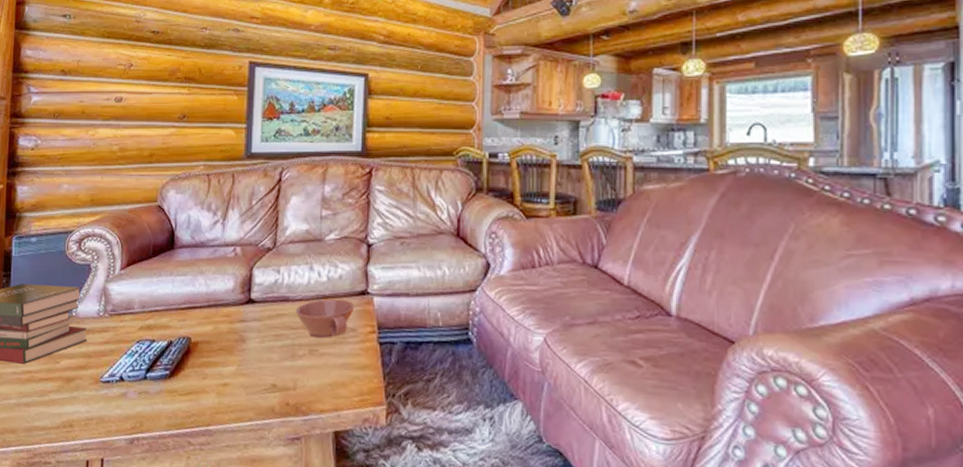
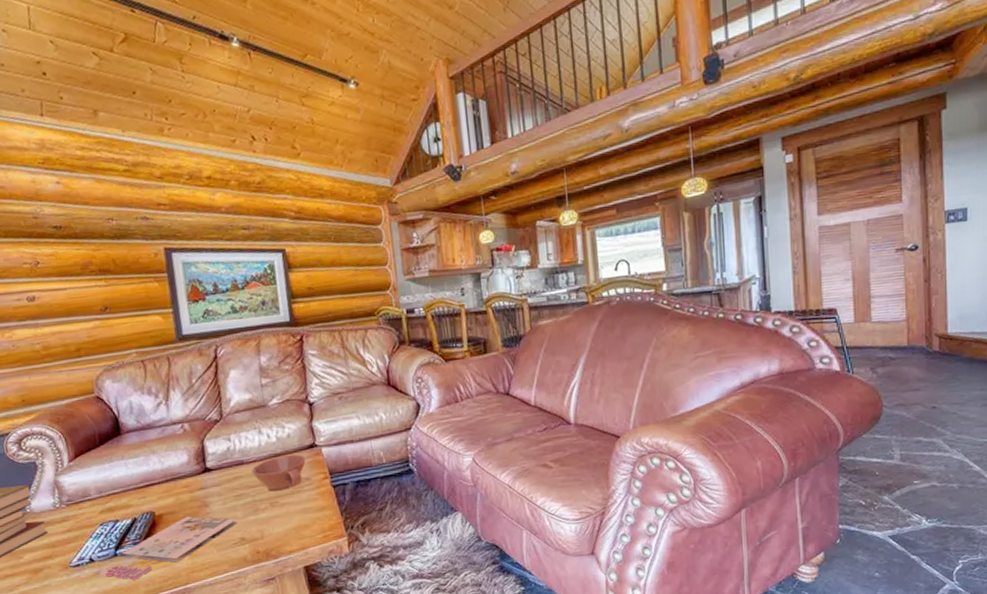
magazine: none [132,349,271,409] -> present [105,516,237,580]

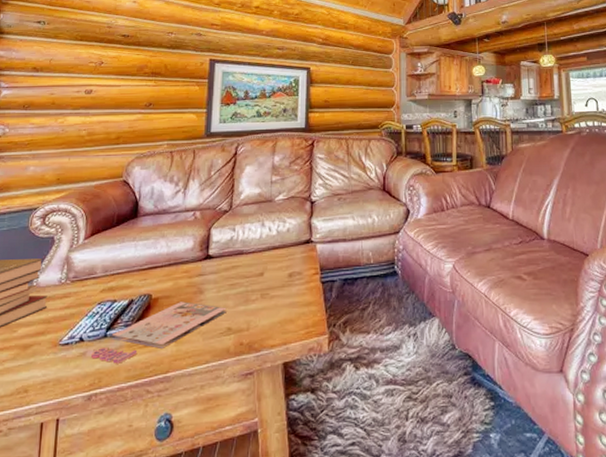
cup: present [251,454,306,492] -> none [249,248,301,283]

